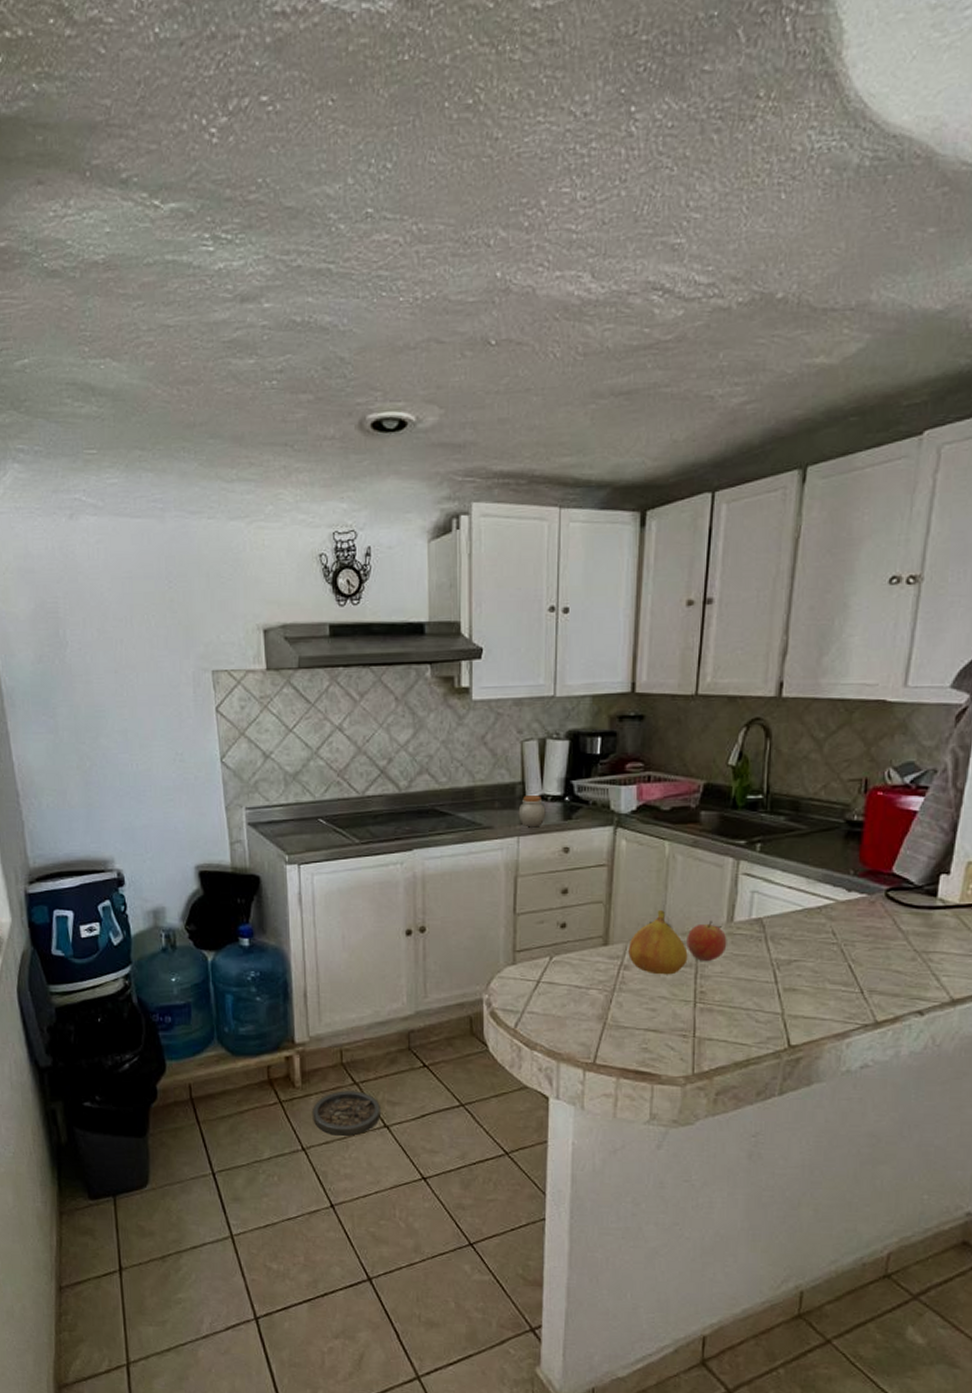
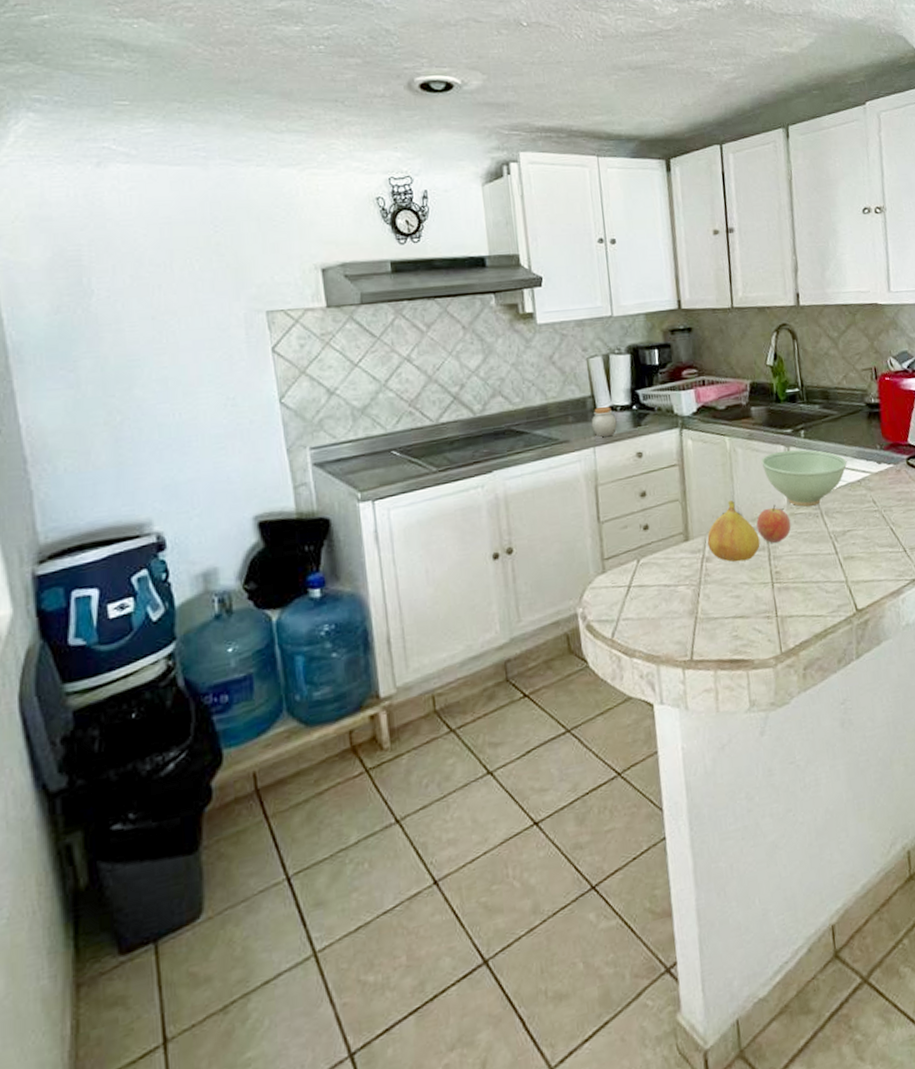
pet bowl: present [313,1091,380,1136] -> none [405,738,482,797]
bowl: none [703,863,809,928] -> present [761,449,848,507]

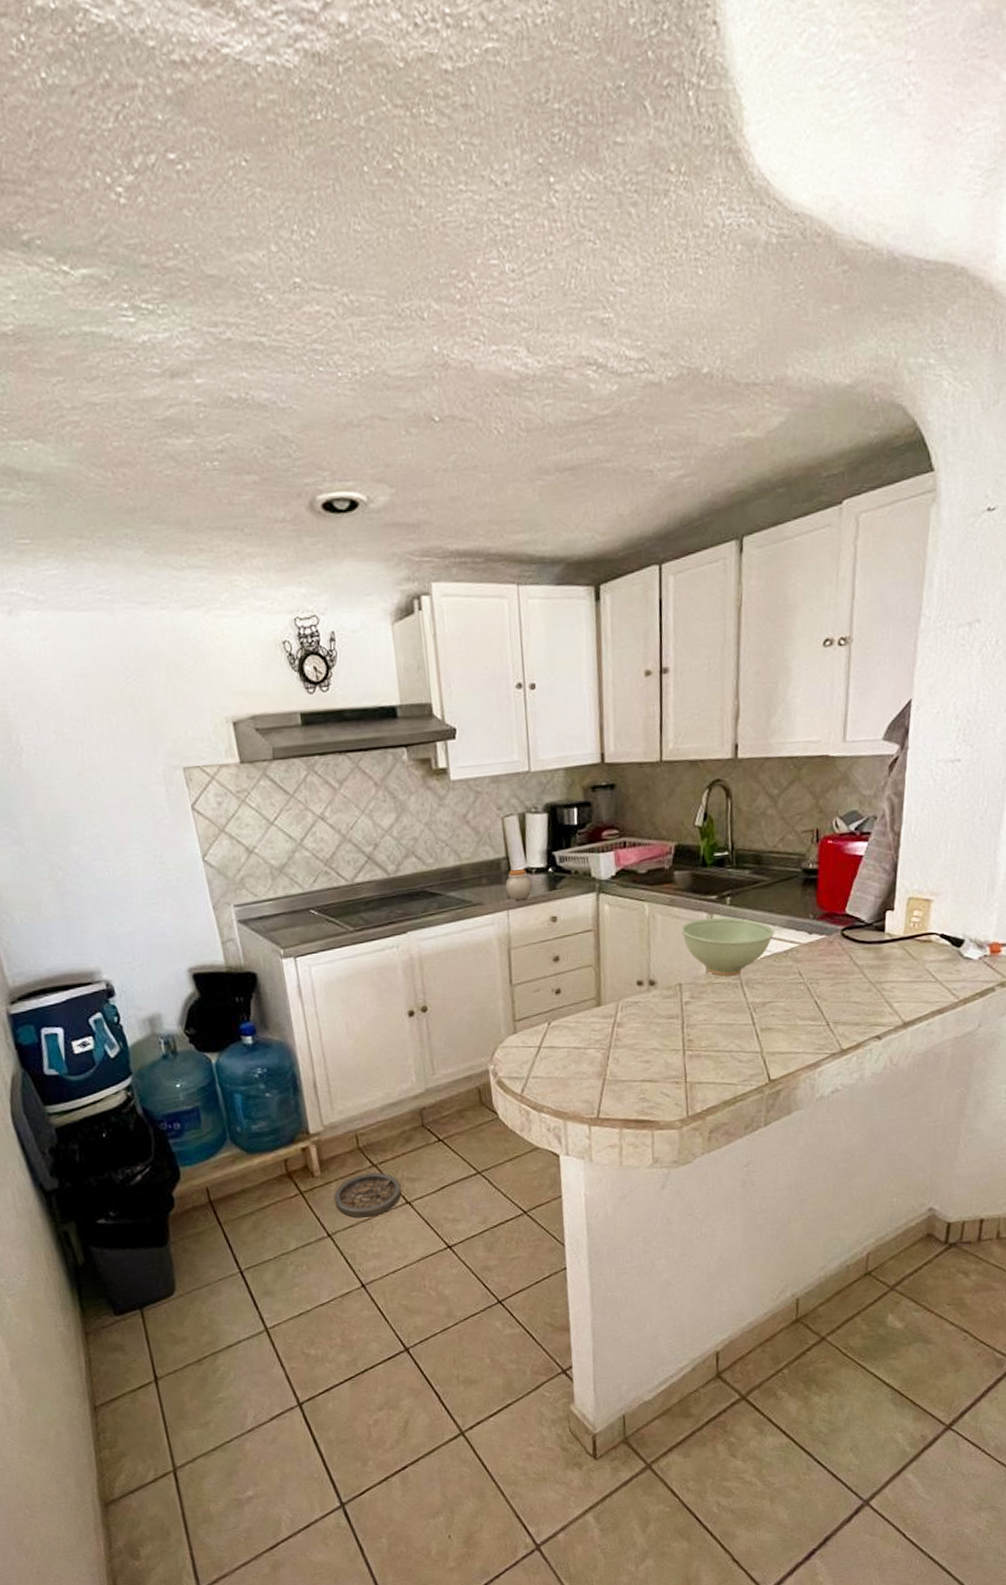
pet bowl: none [405,738,482,797] -> present [334,1172,402,1218]
fruit: present [707,501,761,562] -> none [619,968,674,1029]
fruit: present [756,504,791,544] -> none [671,973,708,1012]

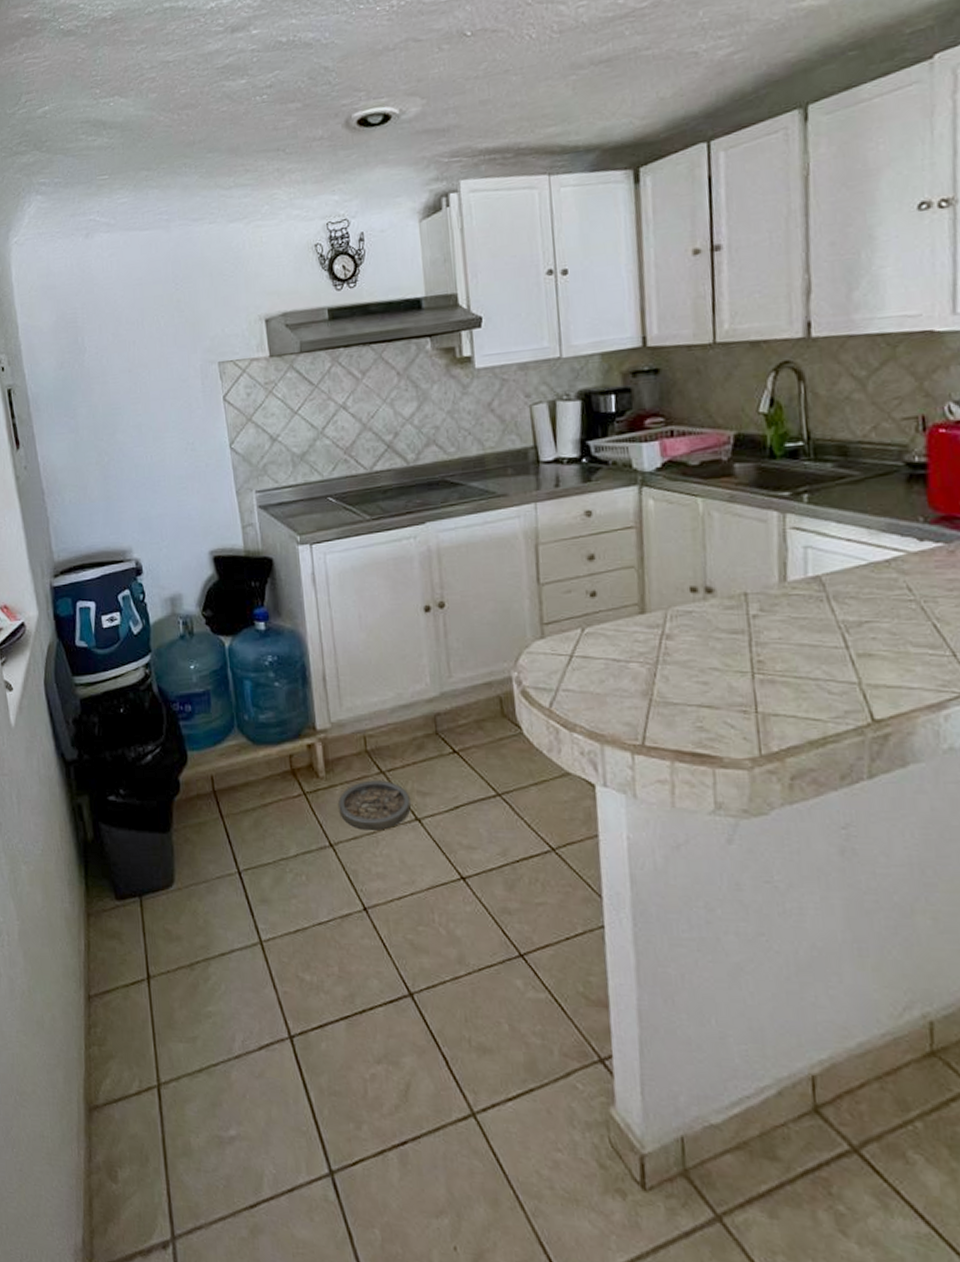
jar: present [505,869,532,901] -> none [532,459,563,493]
bowl: present [681,917,775,977] -> none [744,517,871,587]

